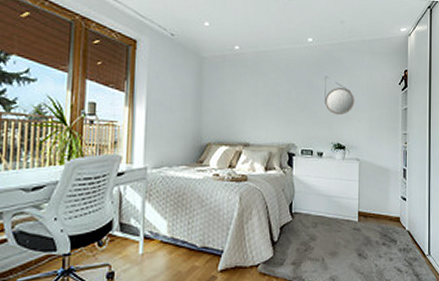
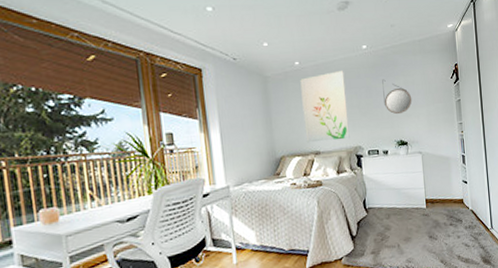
wall art: none [236,61,285,134] -> present [300,71,350,143]

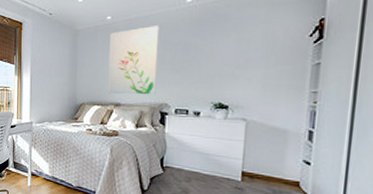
home mirror: present [382,79,412,115] -> none [204,35,244,75]

